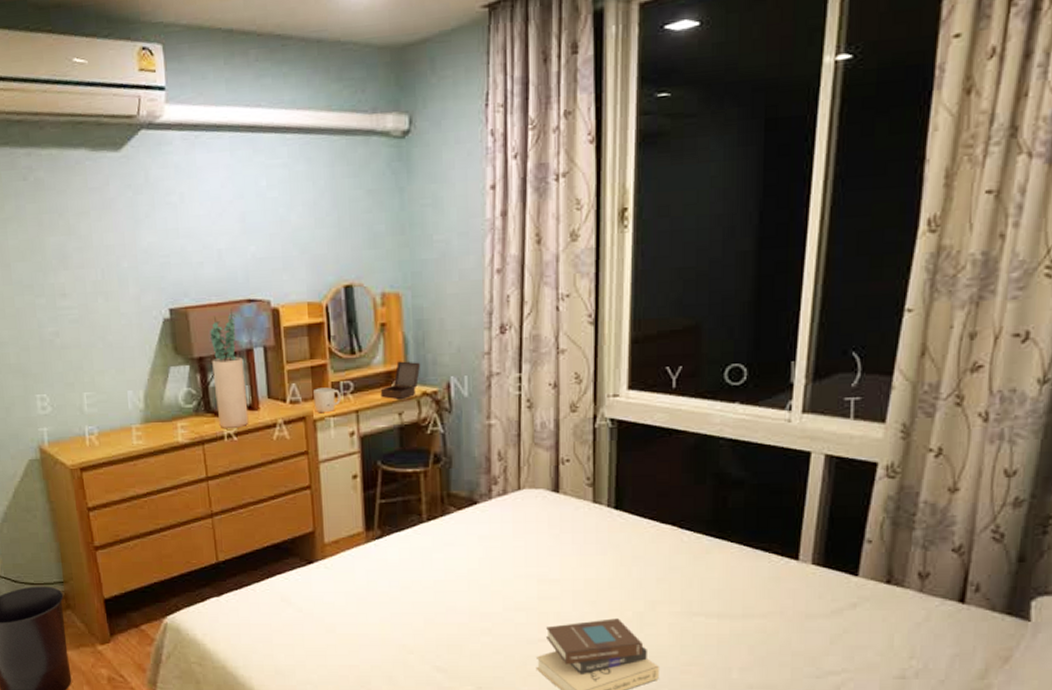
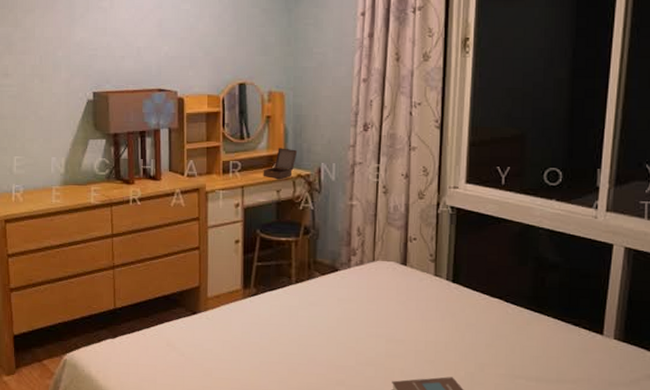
vase: present [210,308,249,430] -> none [125,95,152,195]
mug: present [313,387,341,413] -> none [207,165,230,187]

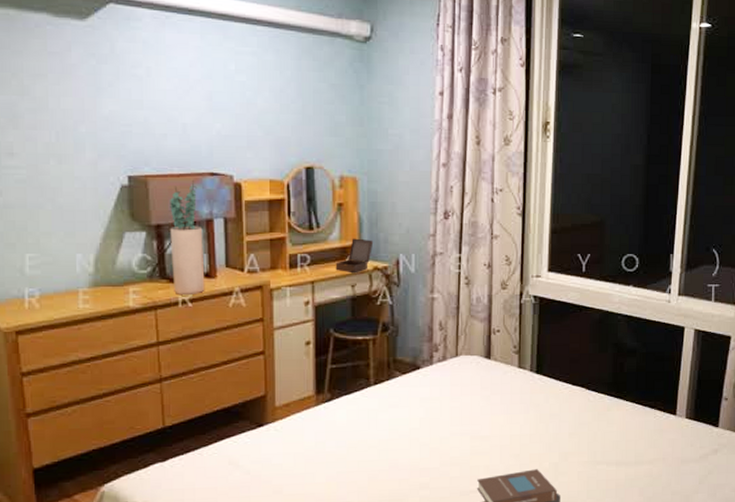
vase: none [125,95,152,195] -> present [170,179,205,296]

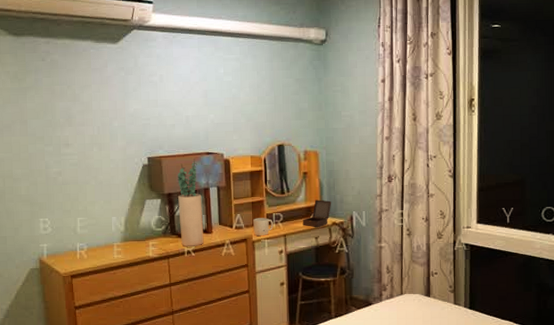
mug: none [271,259,298,283] -> present [253,218,273,237]

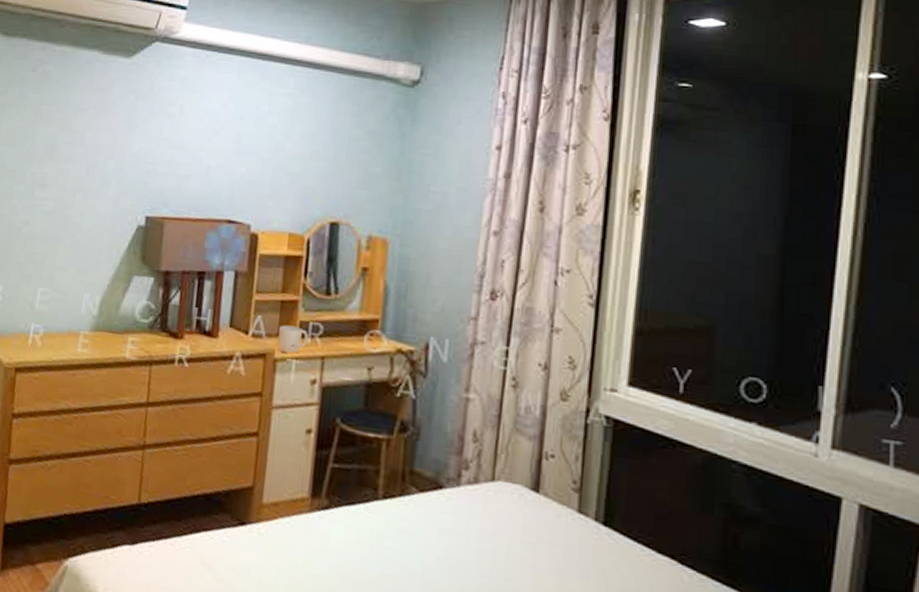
vase: present [177,158,204,247] -> none [172,225,213,355]
jewelry box: present [302,199,332,227] -> none [351,311,400,353]

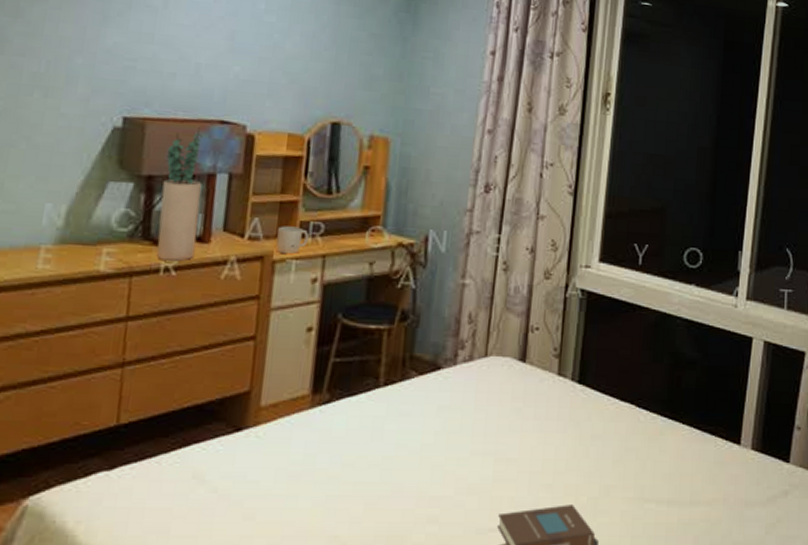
vase: none [172,225,213,355] -> present [157,126,204,263]

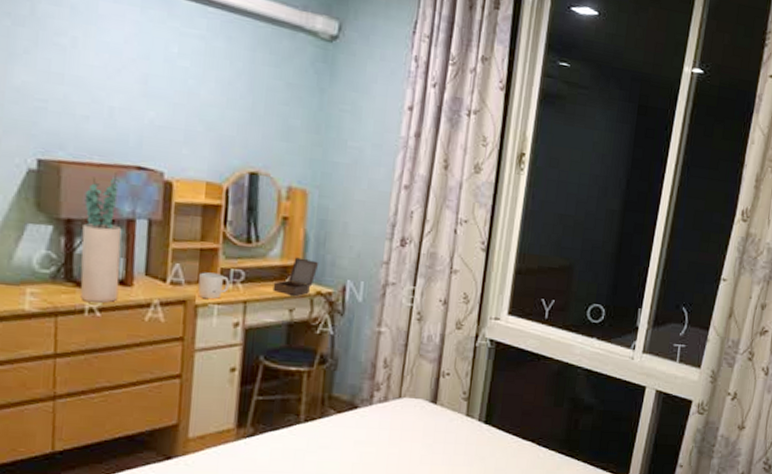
jewelry box: none [352,207,401,248] -> present [272,257,319,296]

